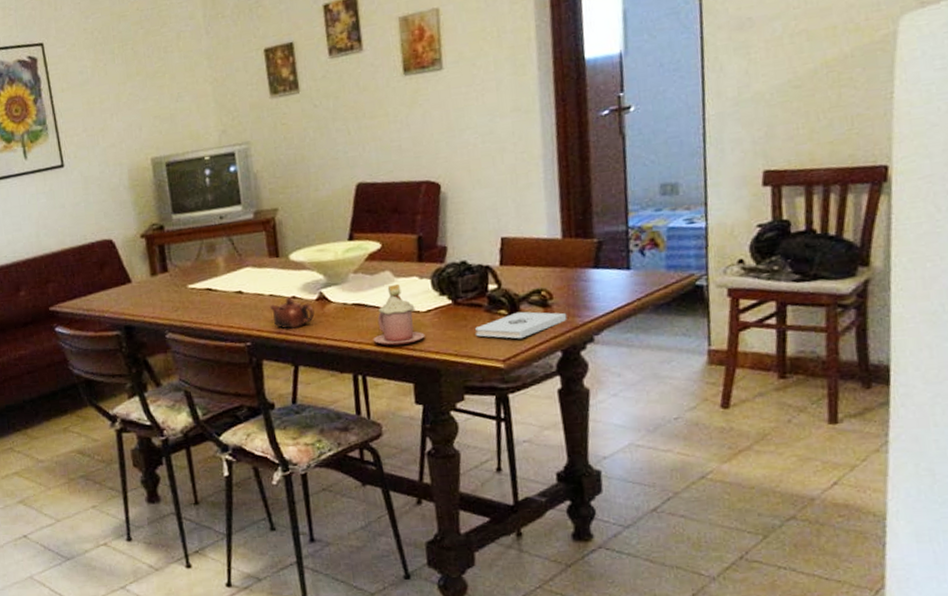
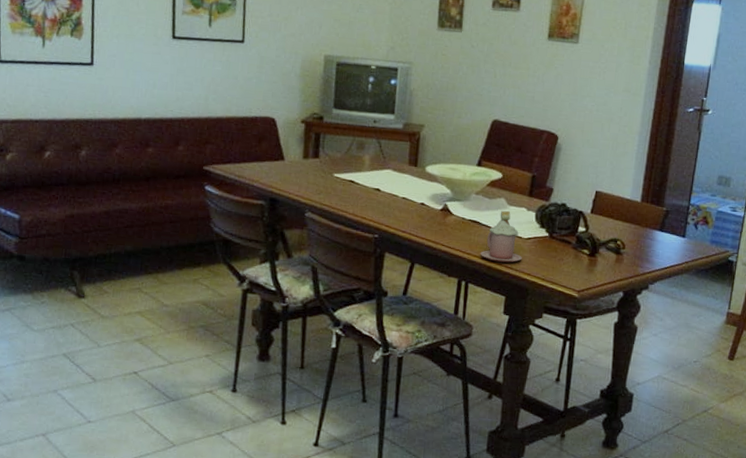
teapot: present [270,296,315,329] -> none [401,202,437,231]
notepad: present [475,311,567,339] -> none [561,253,633,276]

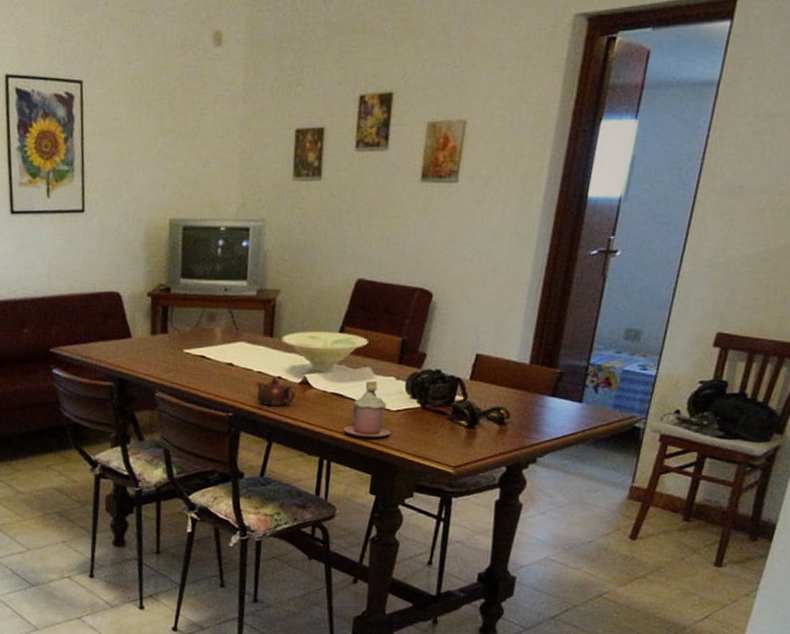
teapot: none [401,202,437,231] -> present [256,376,296,407]

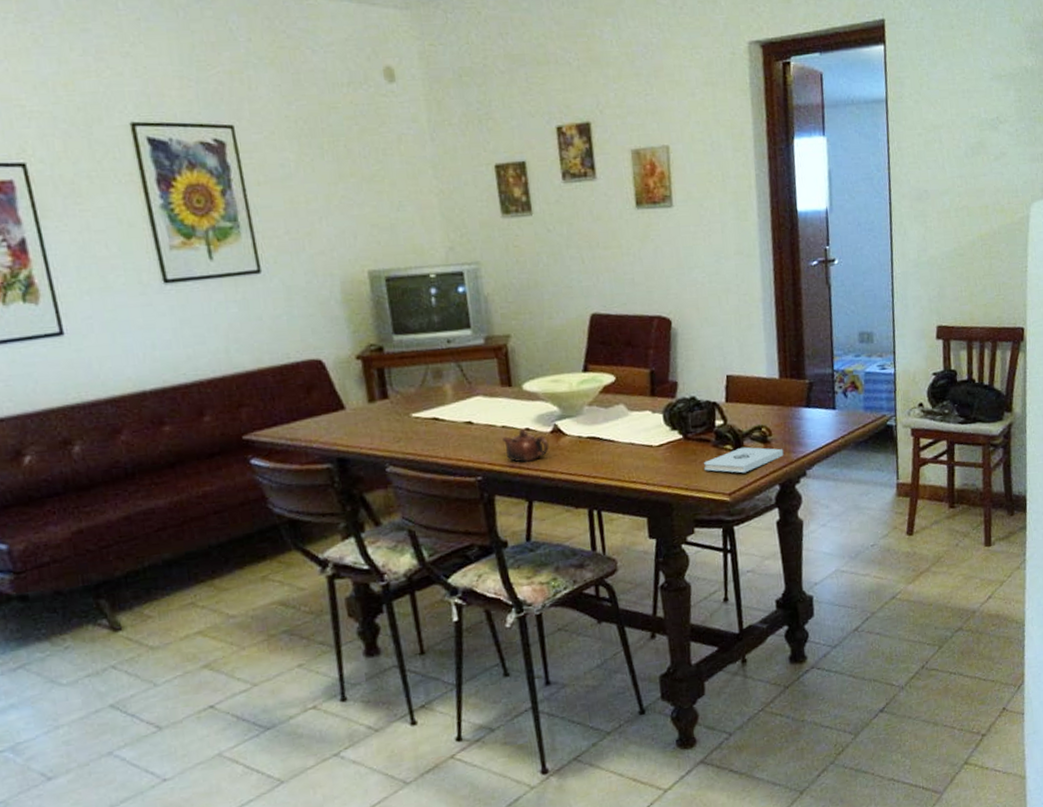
mug: present [343,380,391,438] -> none [607,417,658,480]
notepad: none [434,425,518,450] -> present [703,446,784,474]

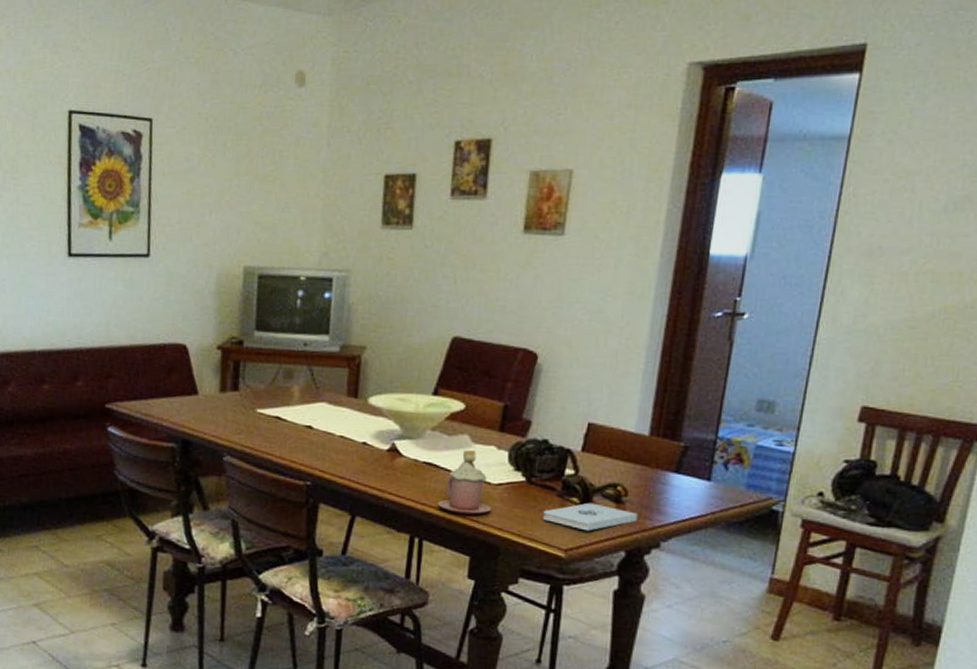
teapot: present [502,428,549,462] -> none [338,441,383,476]
mug: none [607,417,658,480] -> present [437,449,492,515]

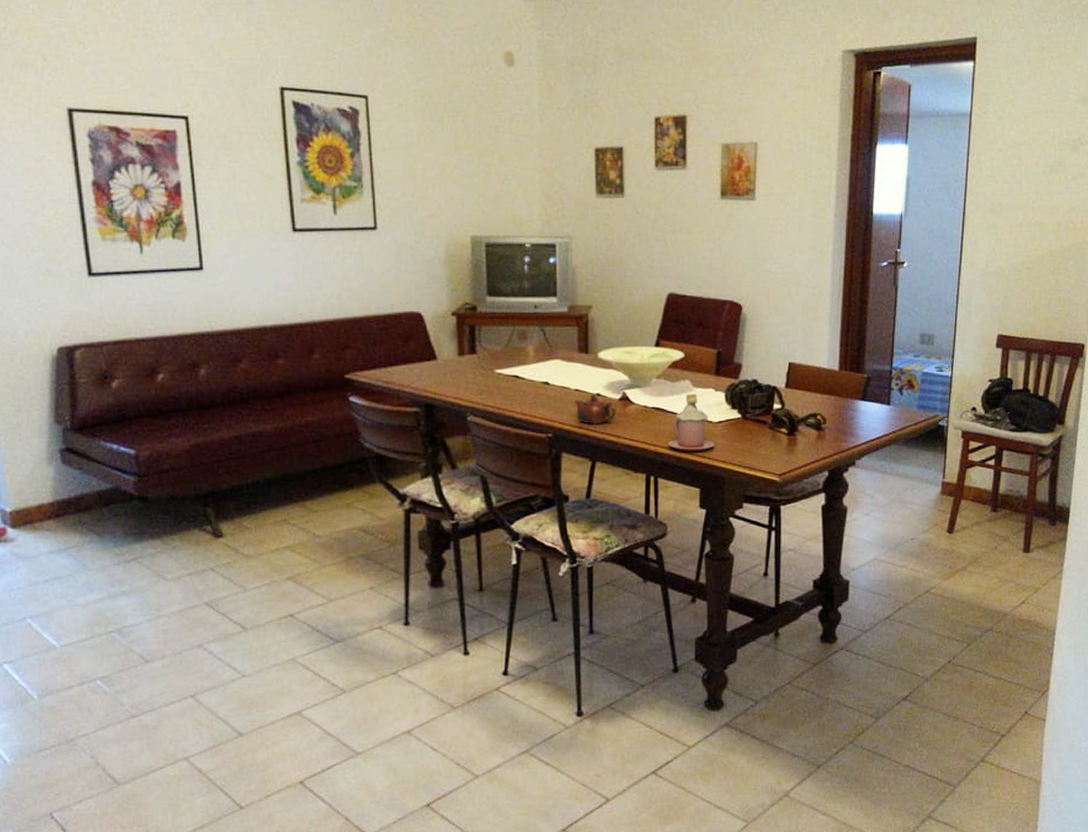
teapot: none [338,441,383,476] -> present [574,393,616,425]
notepad: present [542,502,638,531] -> none [758,432,836,457]

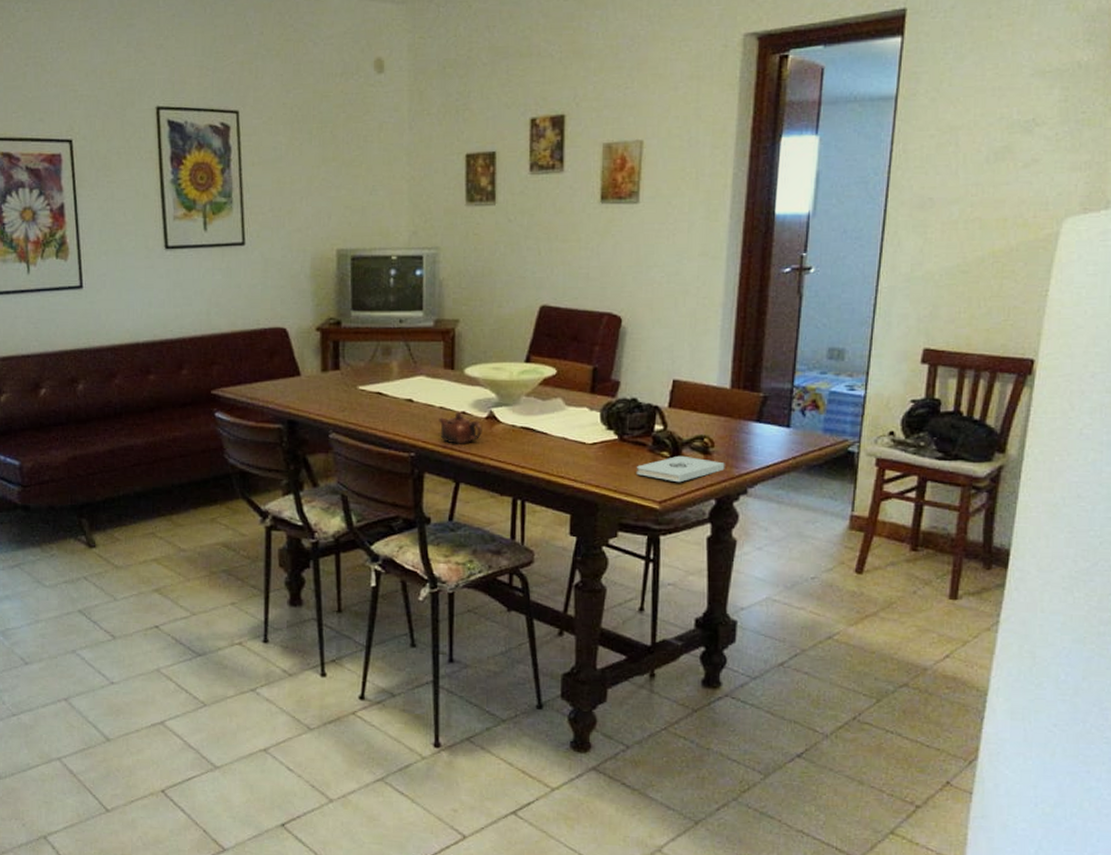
mug: present [667,393,715,451] -> none [536,412,588,474]
notepad: none [758,432,836,457] -> present [636,455,725,483]

